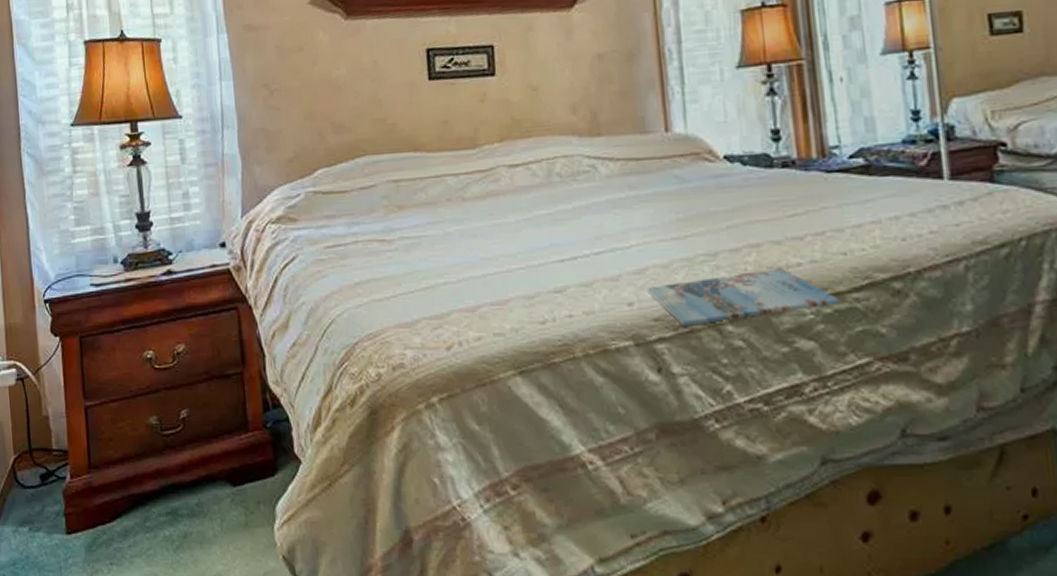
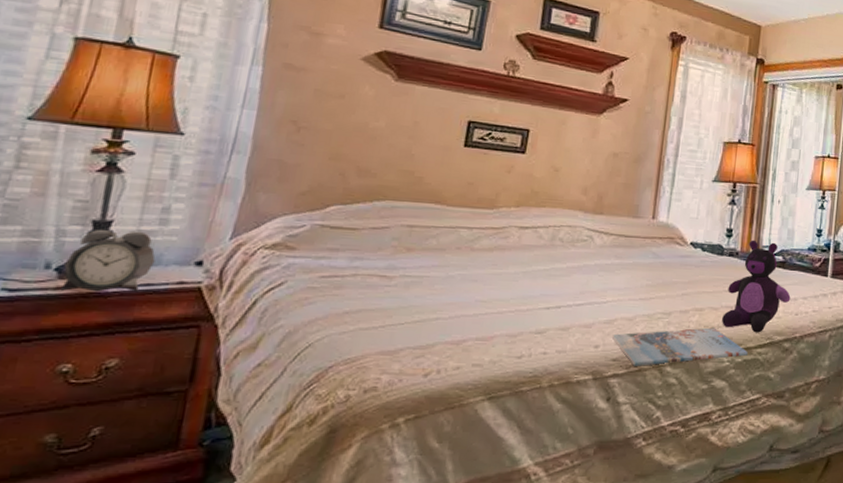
alarm clock: none [126,218,189,283] -> present [59,229,156,292]
stuffed animal: none [790,139,890,271] -> present [722,239,791,333]

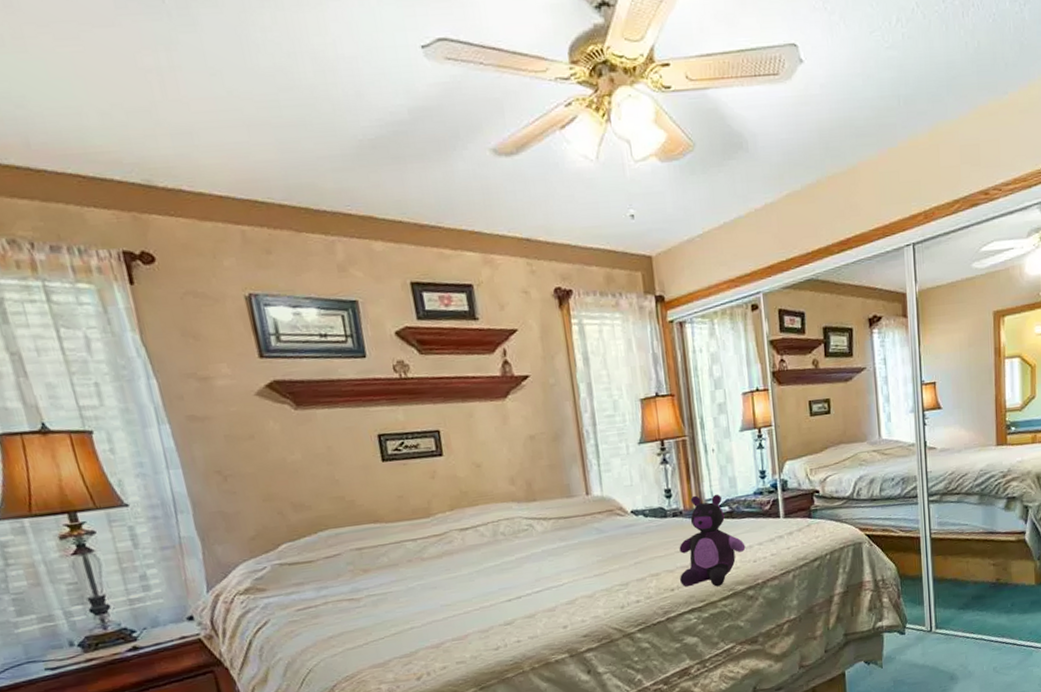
alarm clock: present [59,229,156,292] -> none [83,600,154,662]
magazine: present [611,327,748,366] -> none [576,589,713,638]

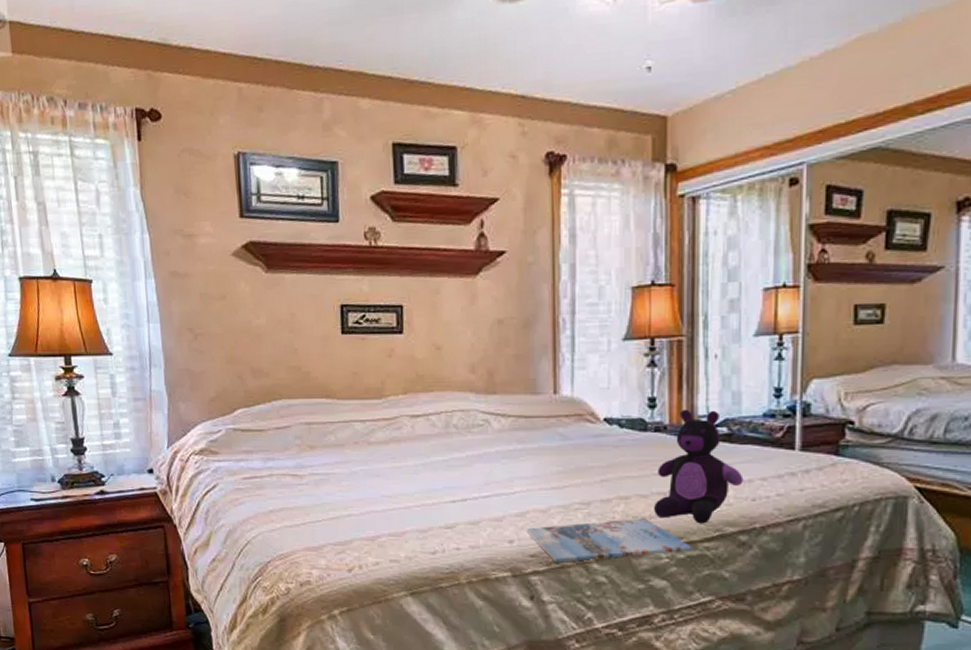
magazine: none [576,589,713,638] -> present [525,518,691,563]

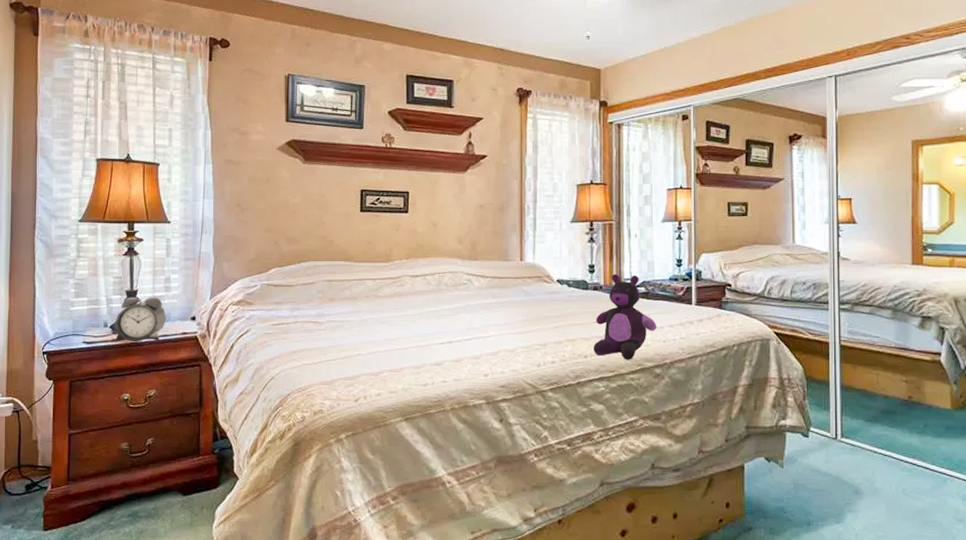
alarm clock: none [63,445,120,500] -> present [115,296,166,342]
magazine: present [525,518,691,563] -> none [497,356,621,392]

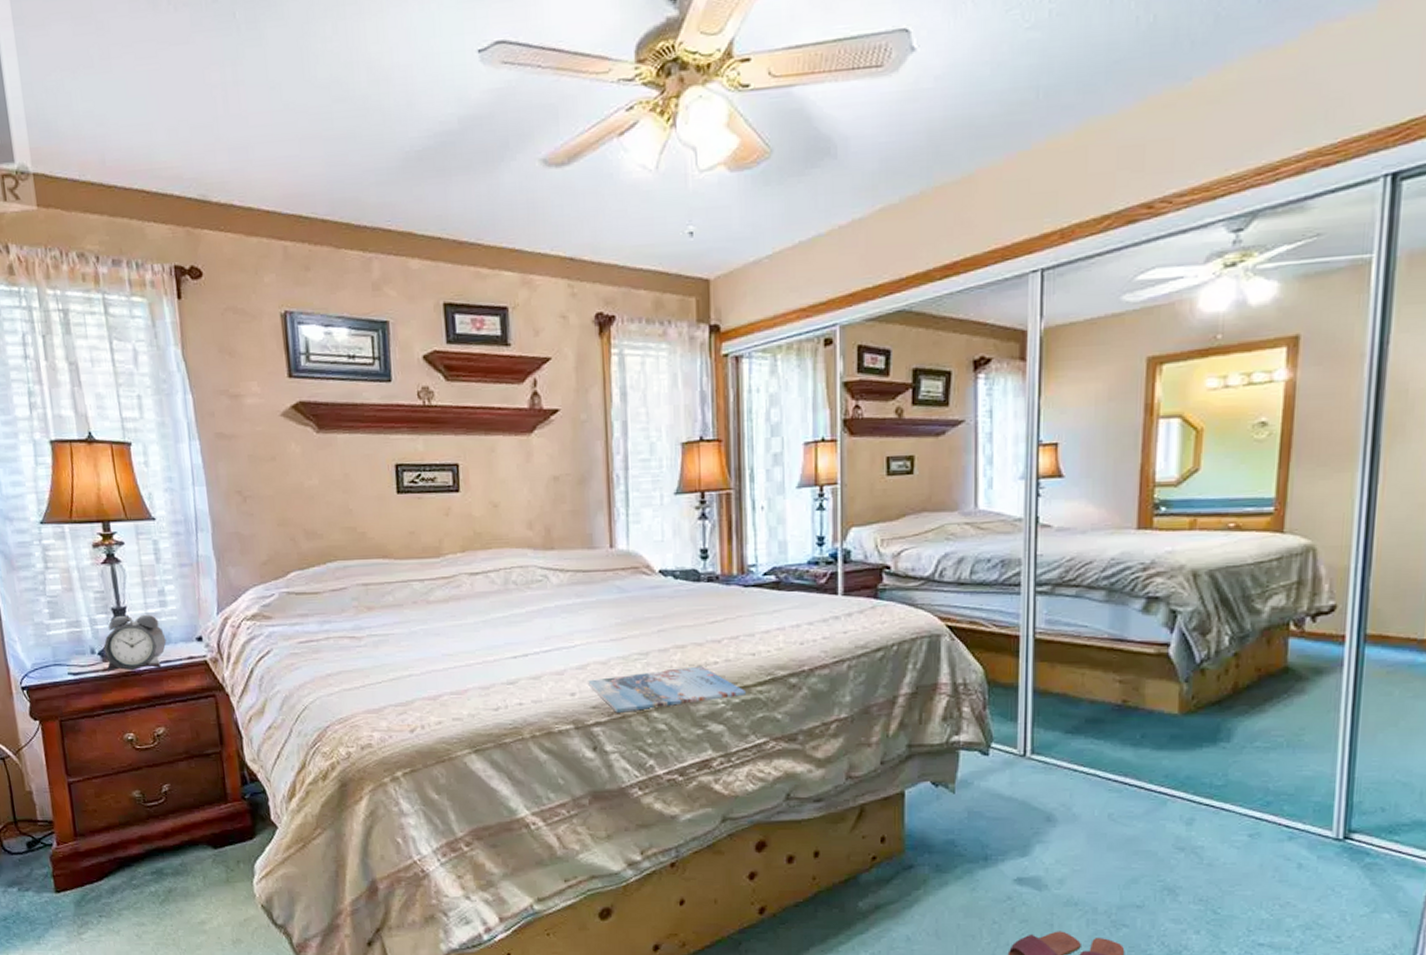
magazine: none [497,356,621,392] -> present [587,666,746,713]
stuffed animal: present [594,273,657,360] -> none [709,559,792,669]

